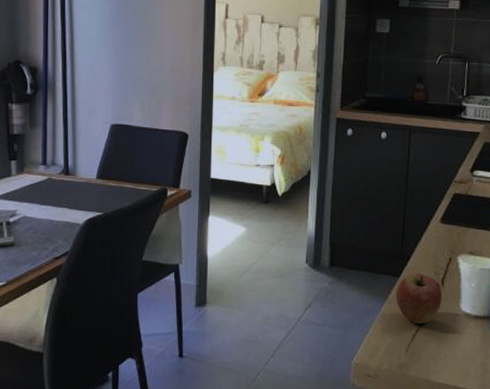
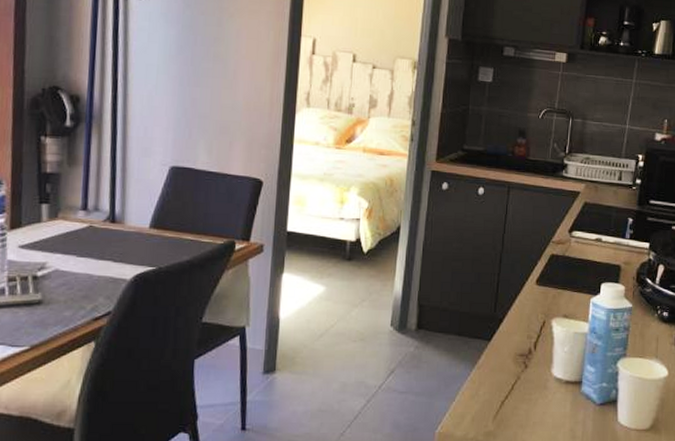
apple: present [396,272,443,323] -> none [485,336,534,389]

